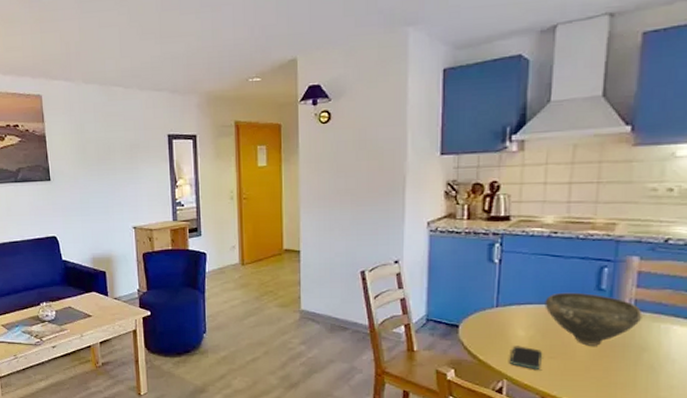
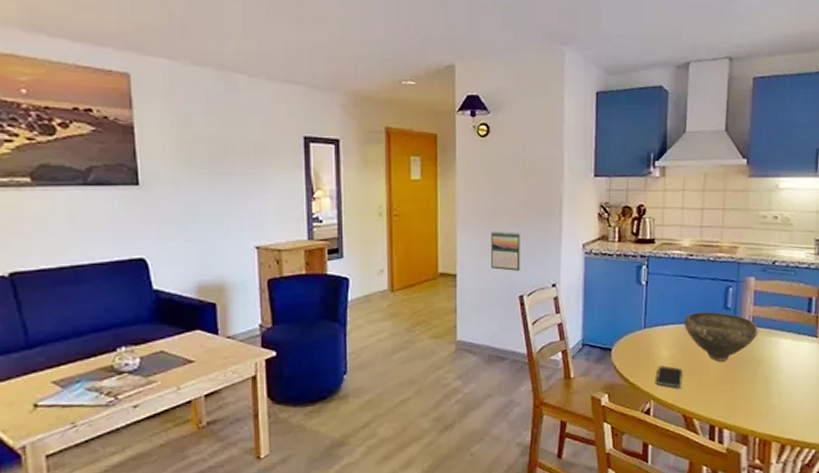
calendar: none [333,210,362,248] -> present [491,230,520,271]

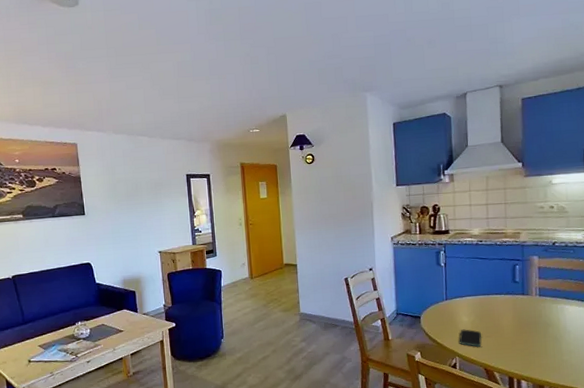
calendar: present [491,230,520,271] -> none [320,231,344,260]
bowl: present [684,311,758,362] -> none [479,285,545,325]

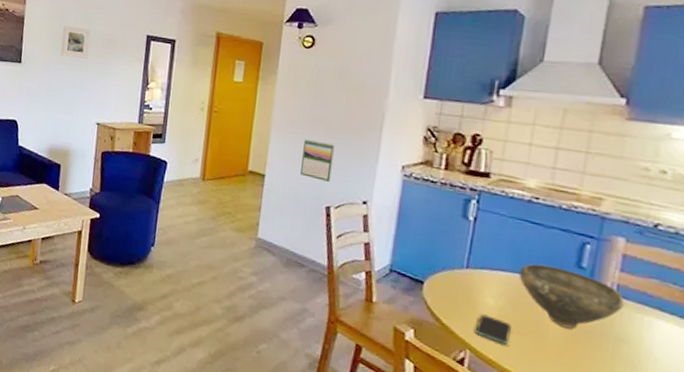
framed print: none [116,177,141,203] -> present [60,26,91,59]
calendar: none [320,231,344,260] -> present [300,138,335,182]
bowl: none [479,285,545,325] -> present [519,263,625,329]

